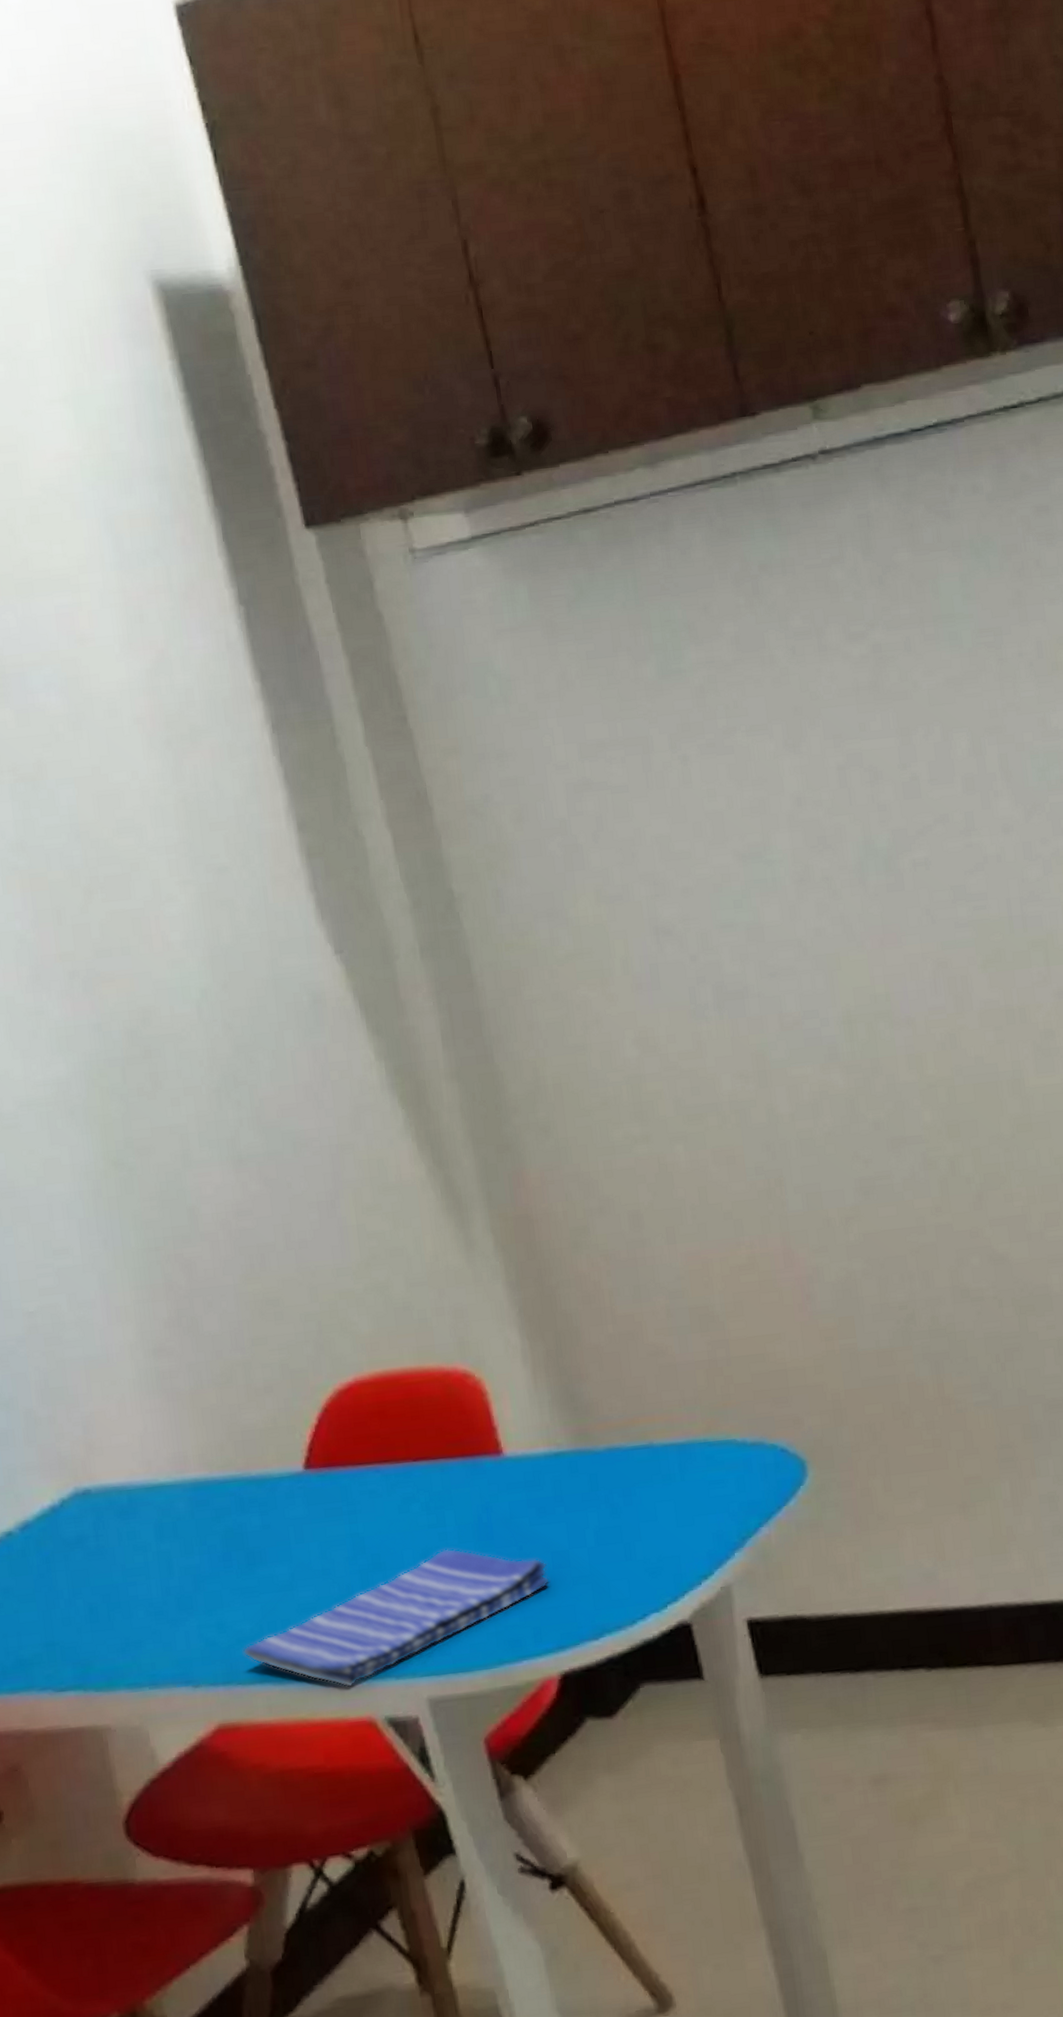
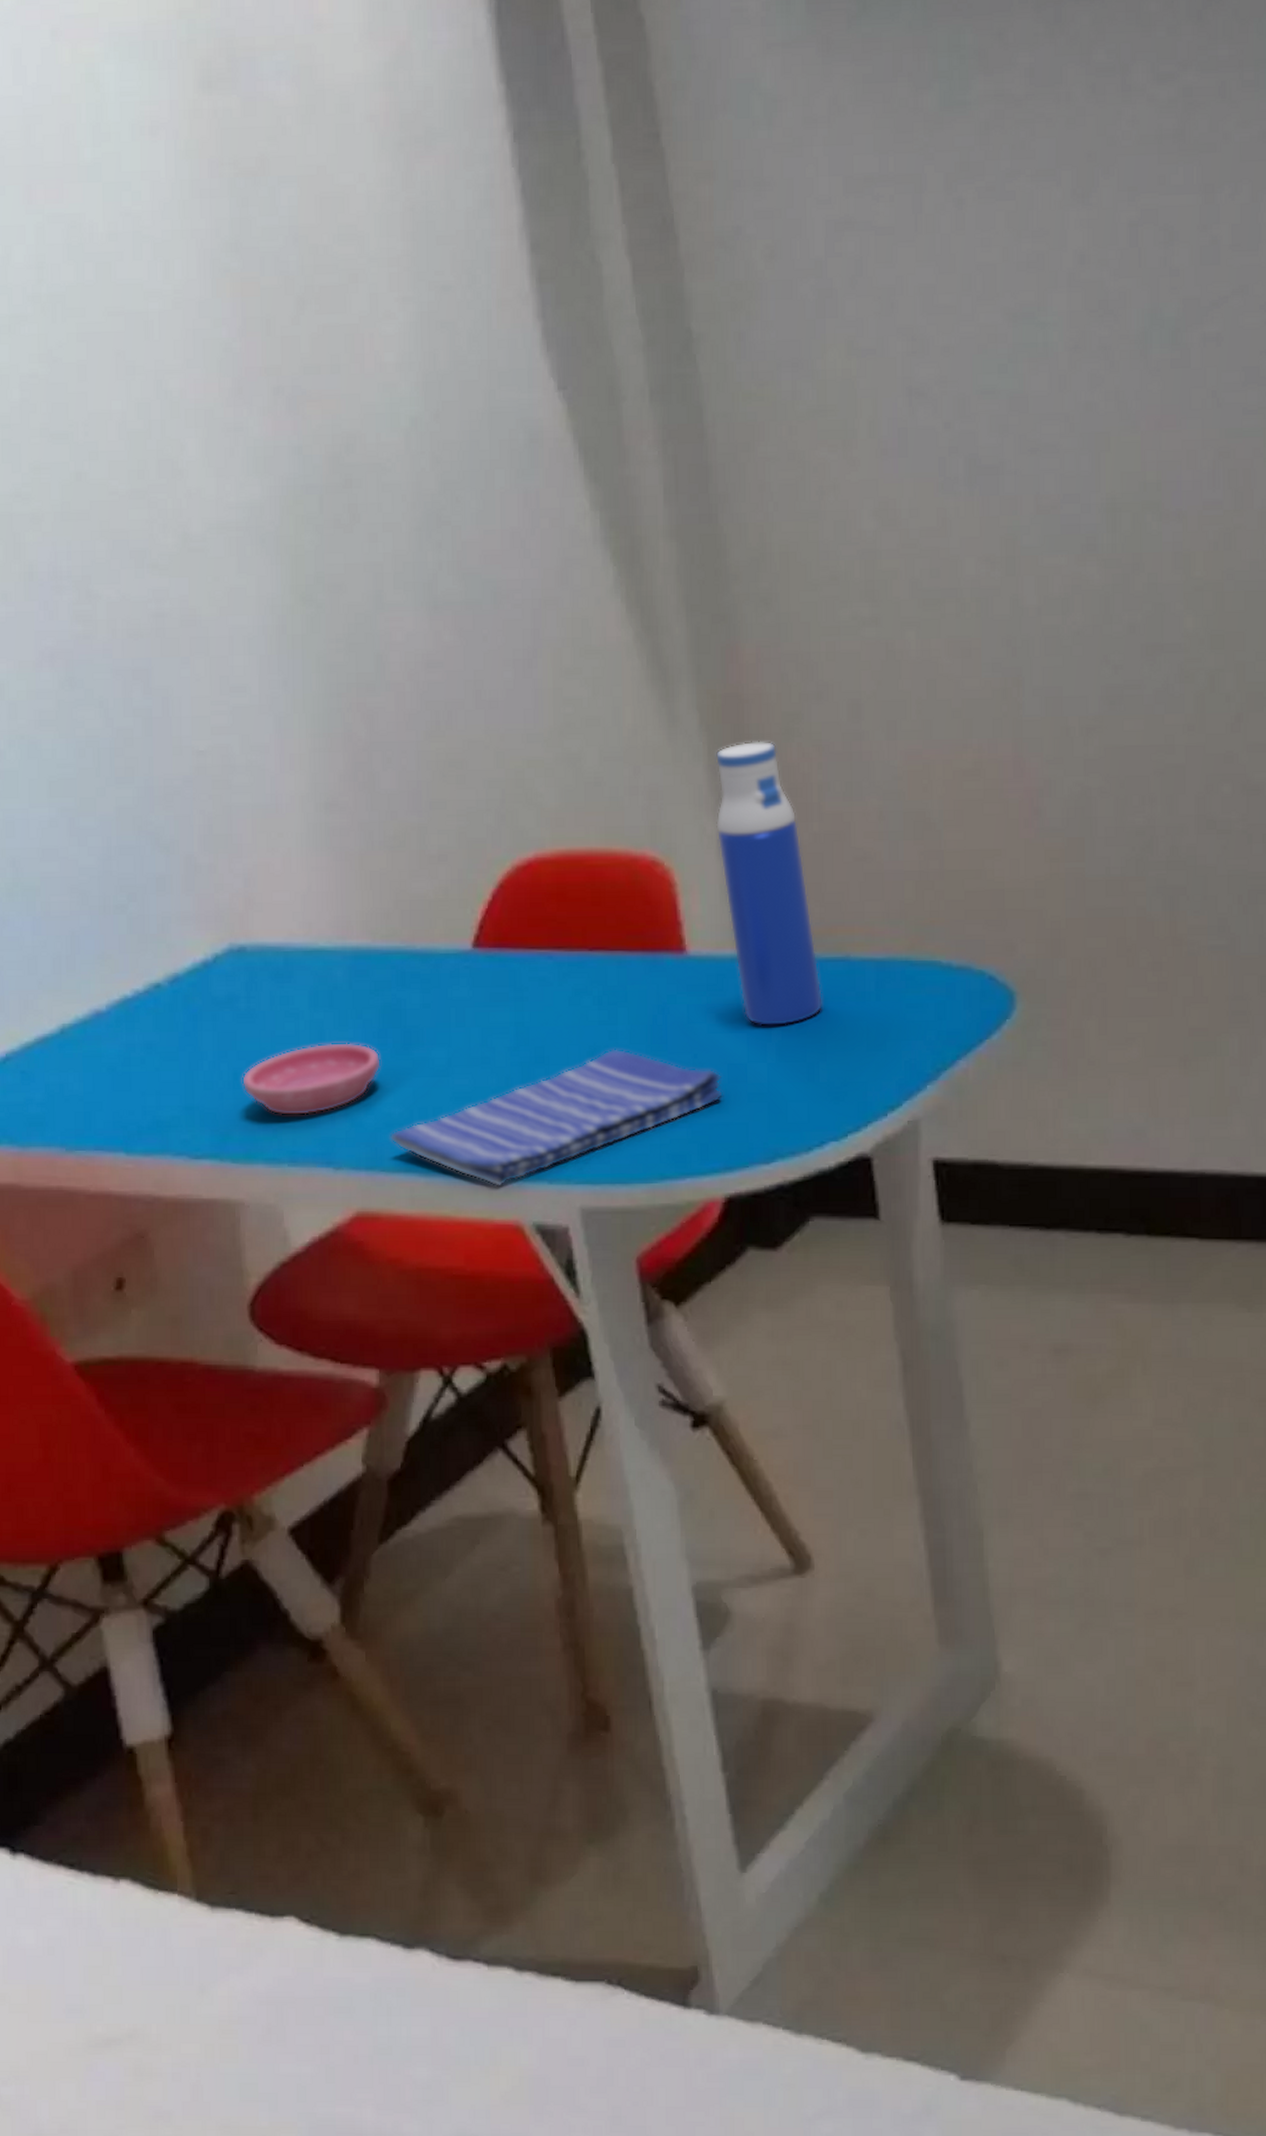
saucer: none [98,1568,228,1643] -> present [242,1043,381,1116]
water bottle: none [512,1255,633,1515] -> present [715,741,823,1027]

